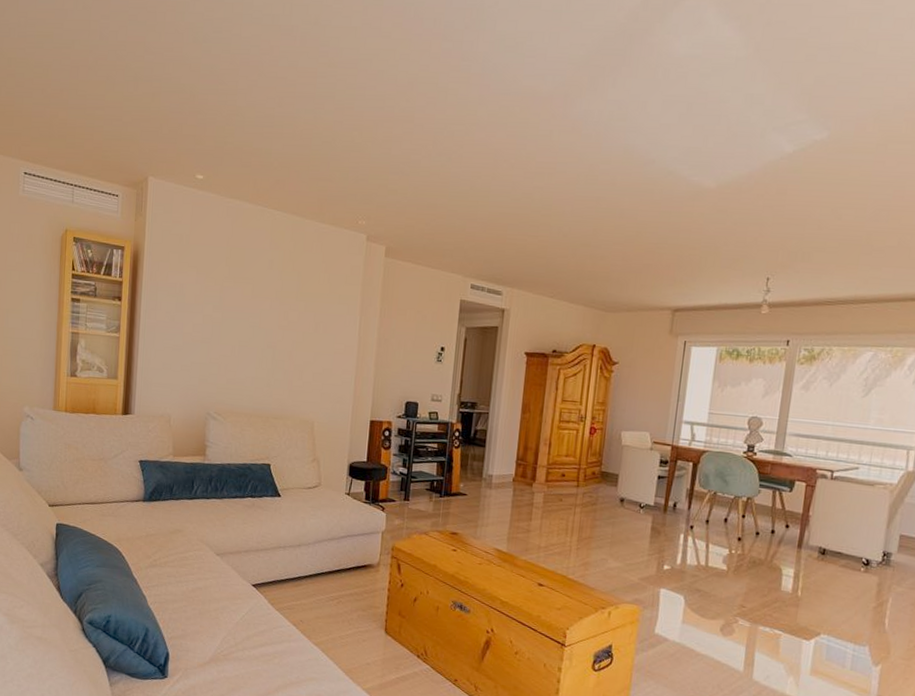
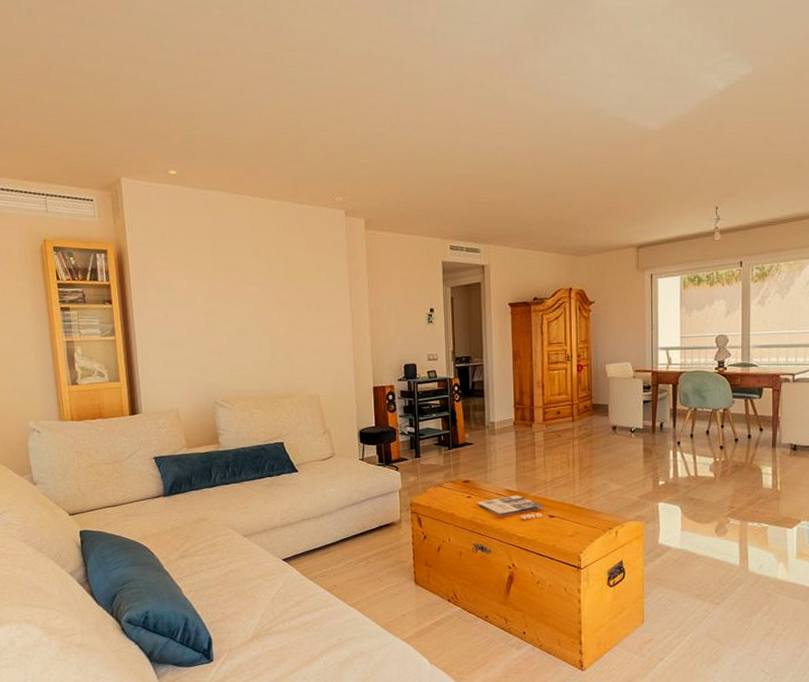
magazine: none [462,555,532,585] -> present [477,495,543,520]

